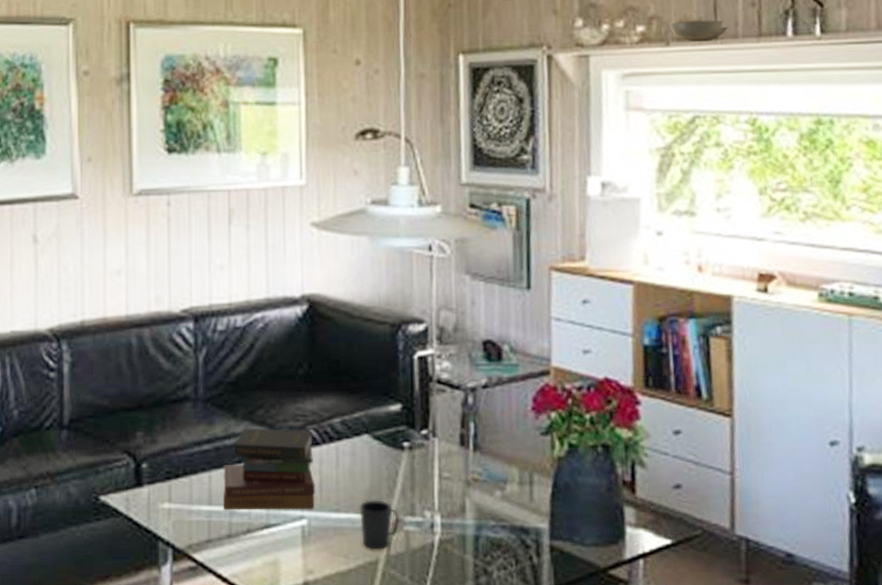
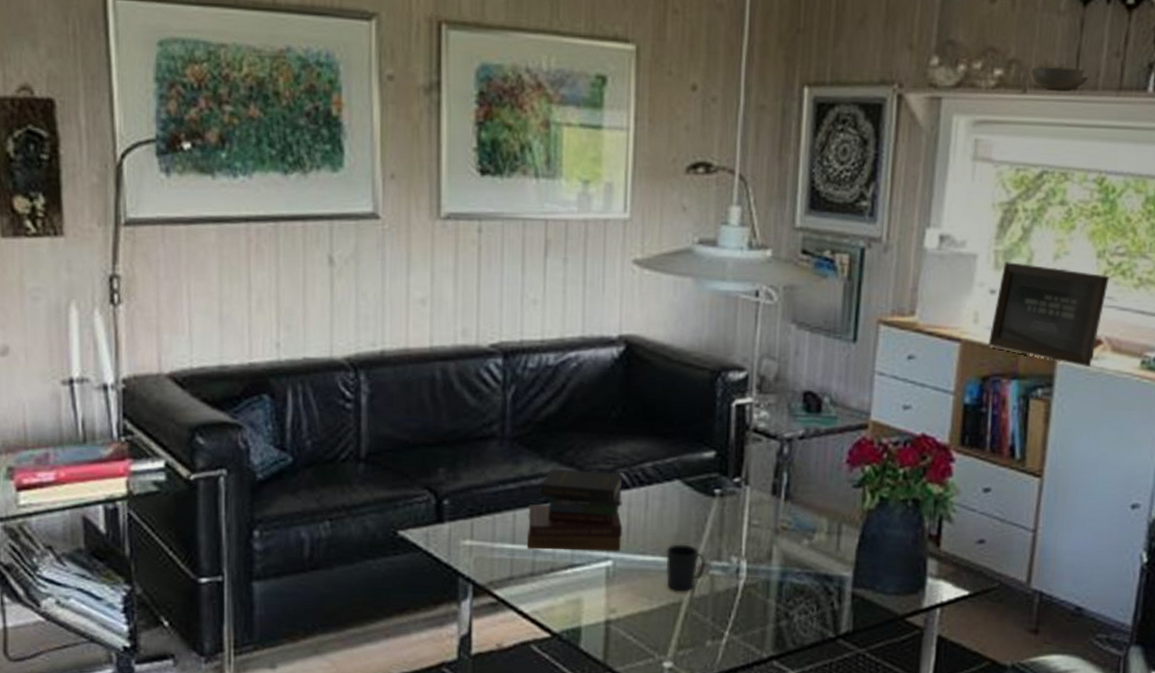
picture frame: none [660,204,774,302] -> present [988,262,1109,367]

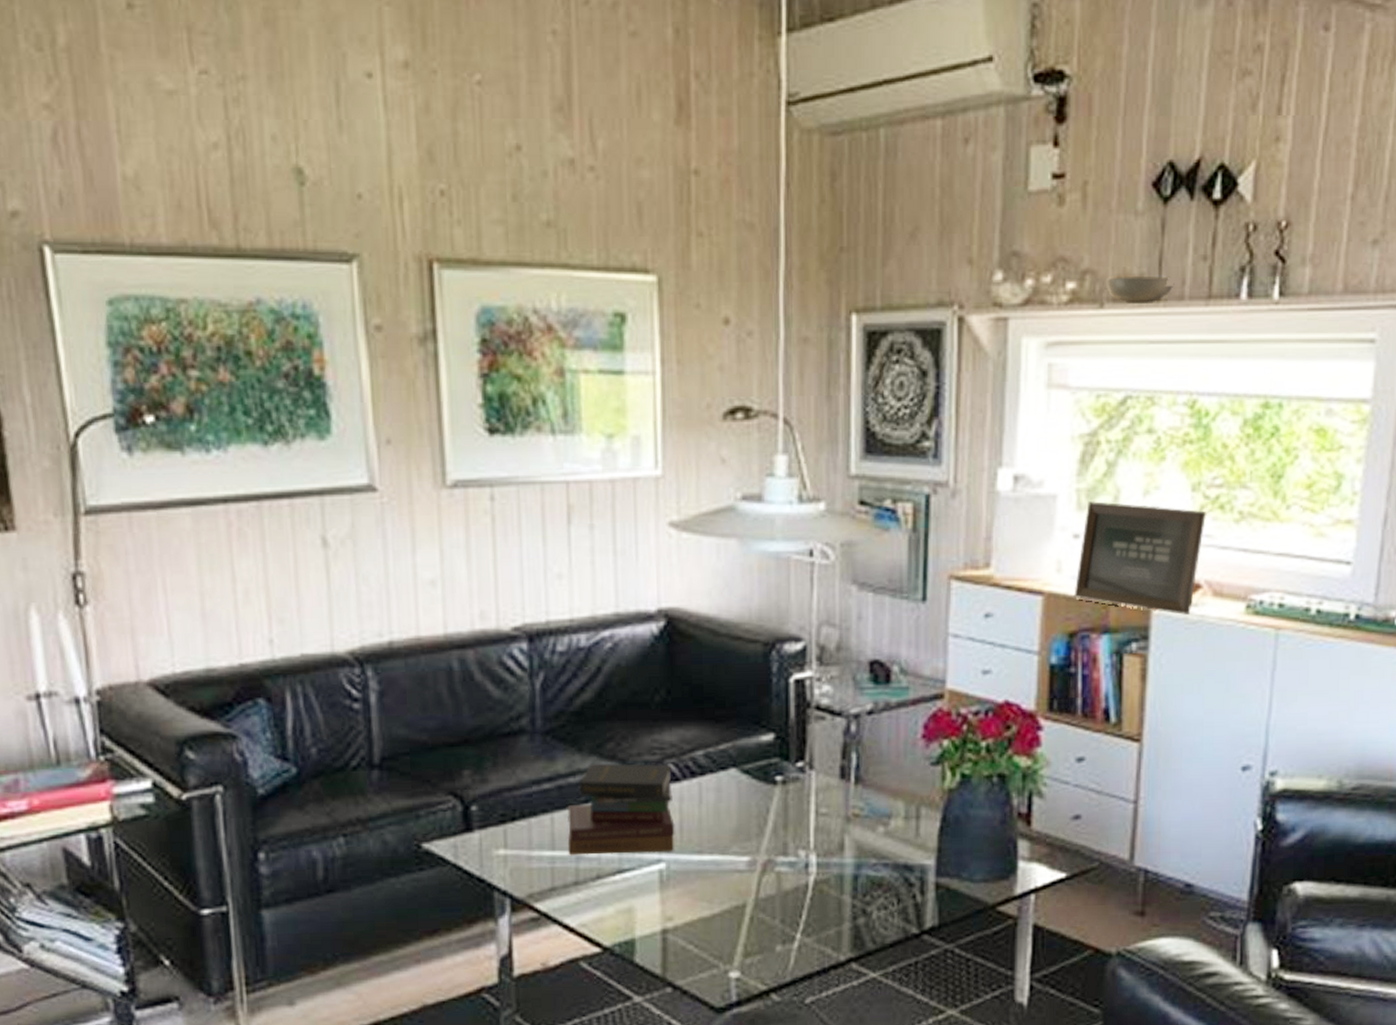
mug: present [665,544,706,592] -> none [725,839,771,893]

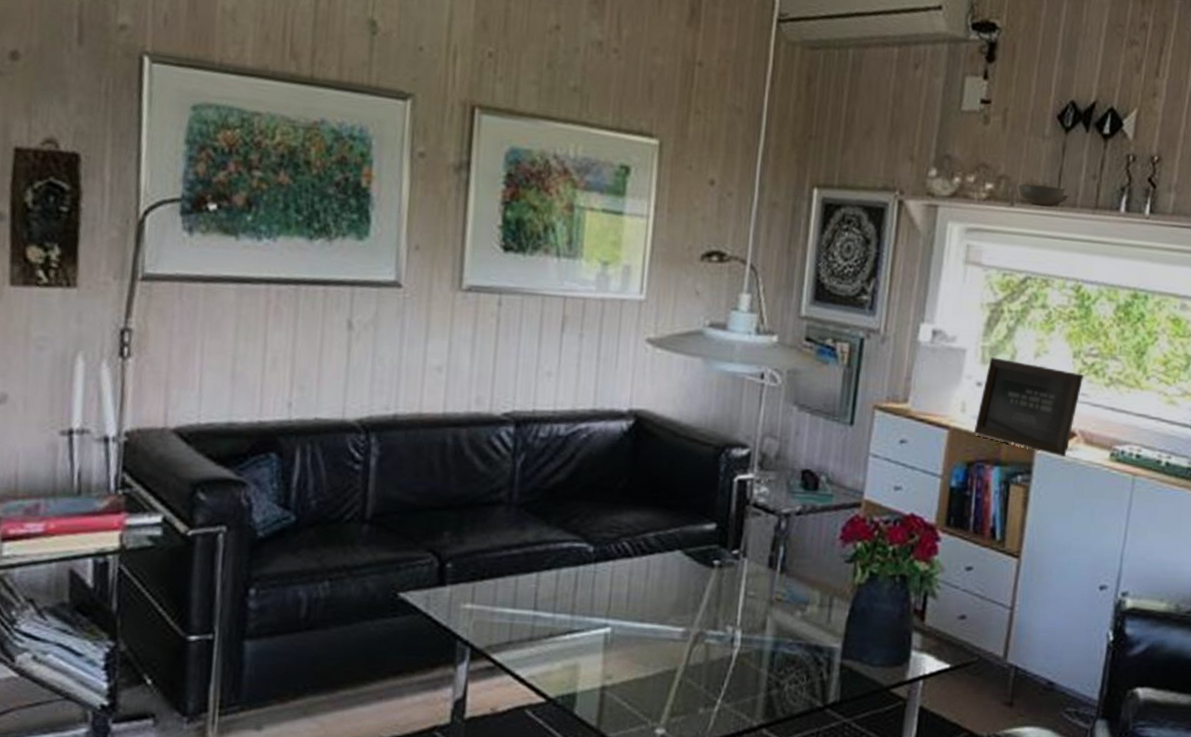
books: present [567,763,675,855] -> none [528,535,626,619]

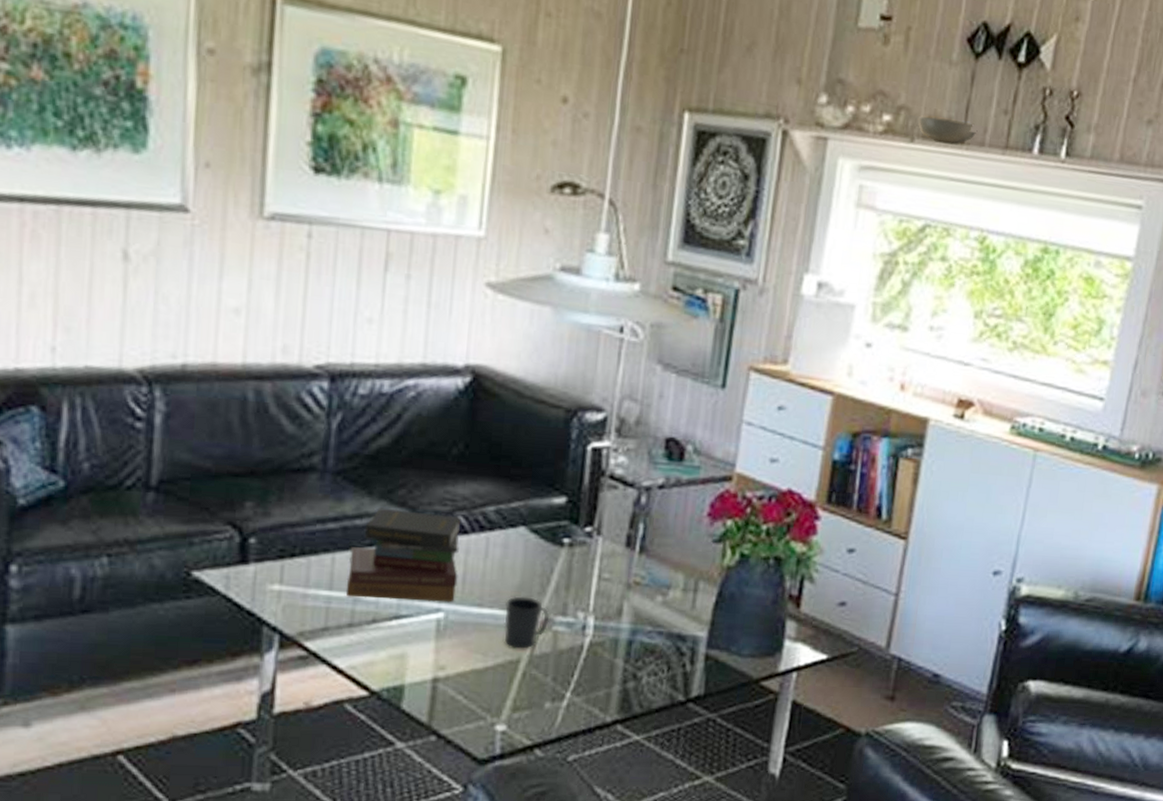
books: none [528,535,626,619] -> present [346,507,462,603]
mug: none [662,612,703,660] -> present [504,596,550,649]
picture frame: present [973,357,1083,457] -> none [860,315,985,429]

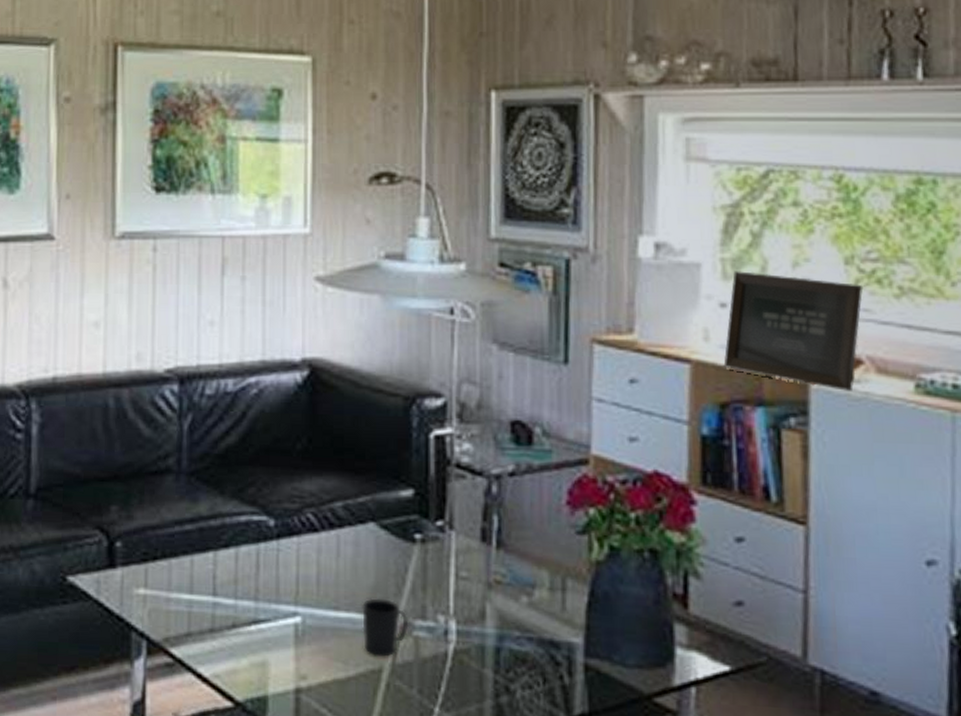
books: present [346,507,462,603] -> none [205,507,312,606]
picture frame: none [860,315,985,429] -> present [723,271,863,391]
bowl: present [920,117,978,145] -> none [743,58,812,83]

